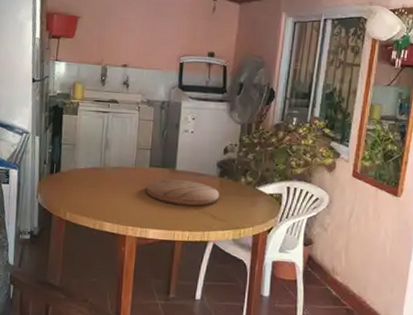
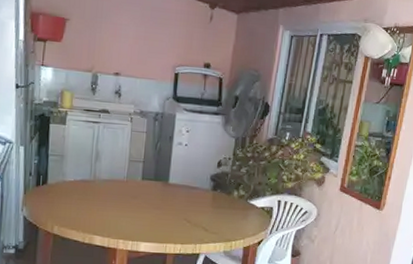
cutting board: present [146,179,219,207] -> none [138,192,212,220]

